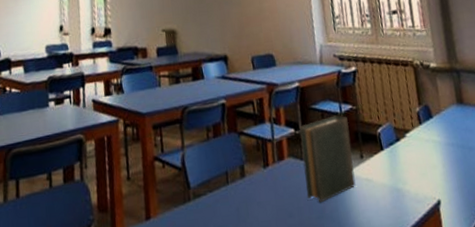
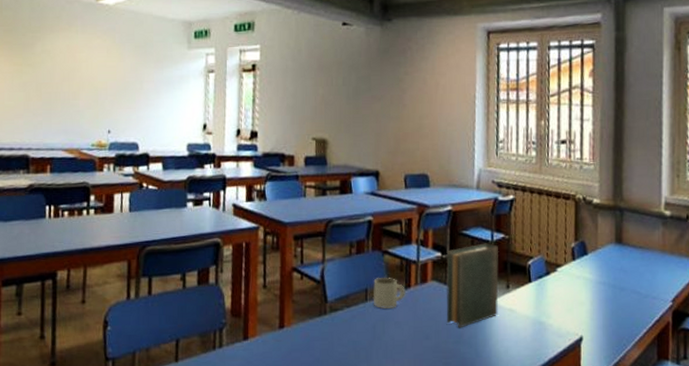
mug: none [232,158,265,190] -> present [372,277,406,308]

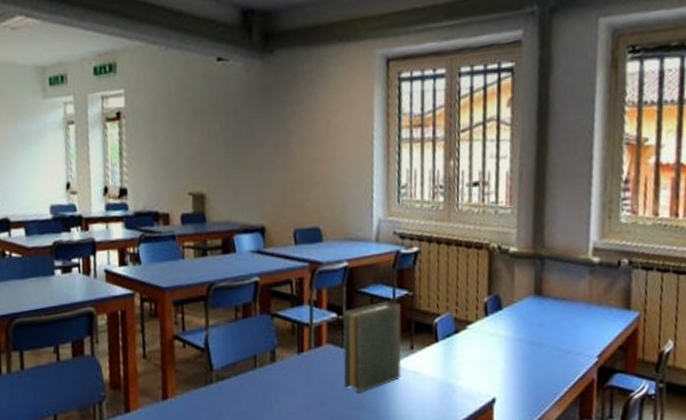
mug: present [372,277,406,308] -> none [262,342,298,375]

